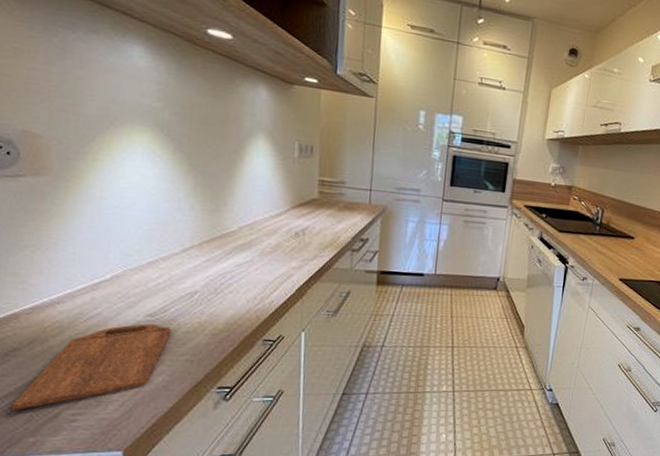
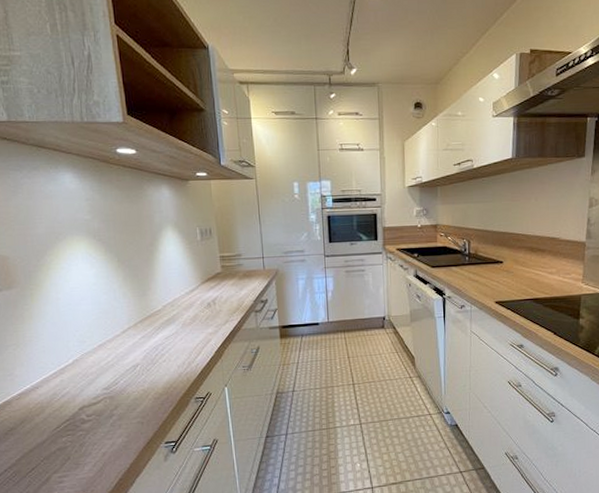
cutting board: present [12,323,172,411] -> none [15,395,124,478]

